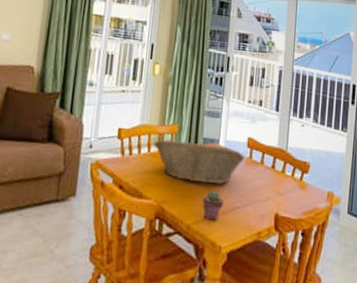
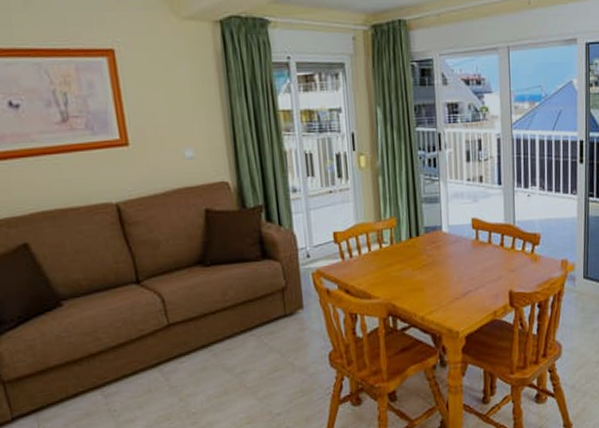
fruit basket: present [154,139,244,185] -> none [374,232,470,274]
potted succulent: present [202,190,224,221] -> none [432,279,455,309]

